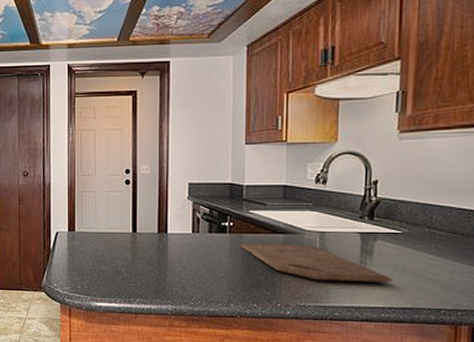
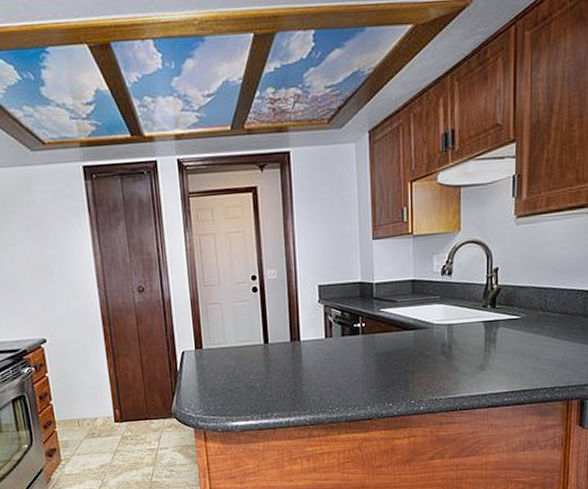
cutting board: present [240,244,393,283] -> none [373,338,514,372]

